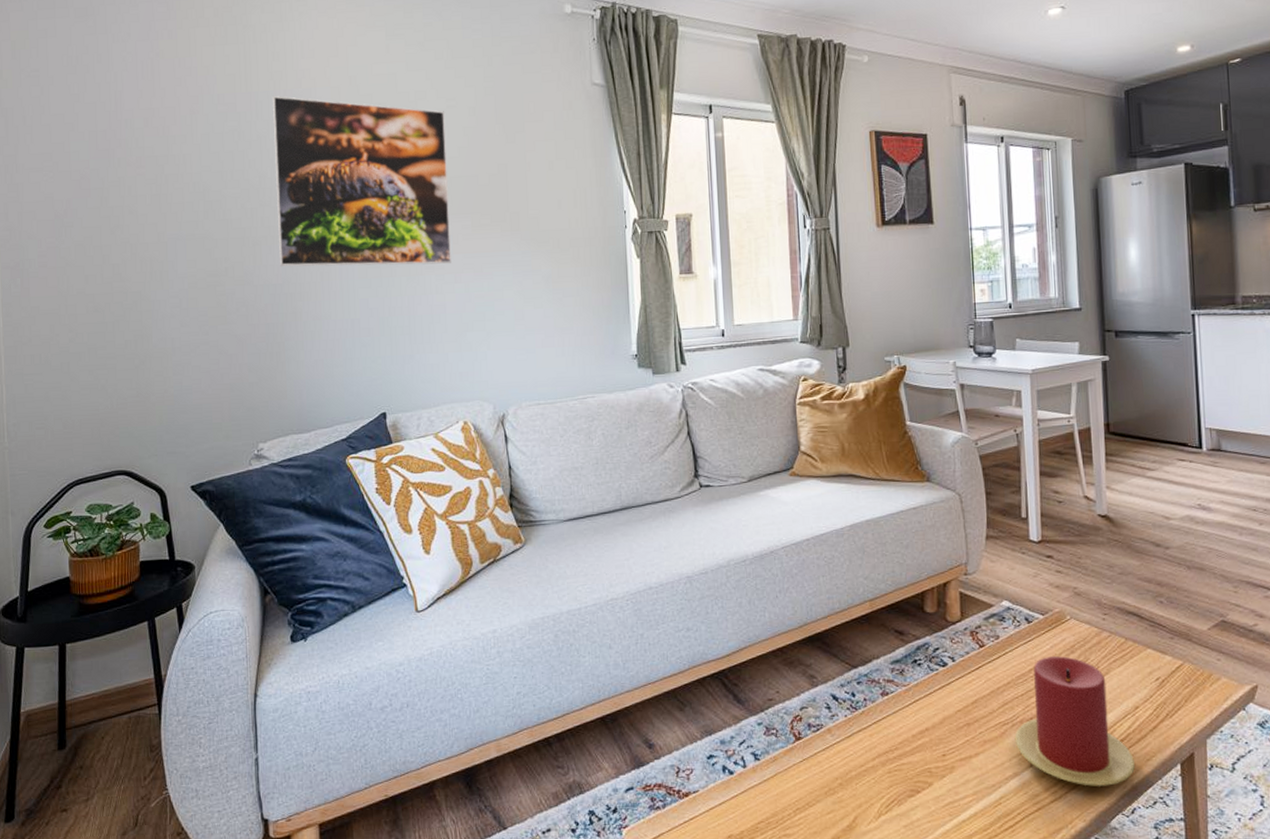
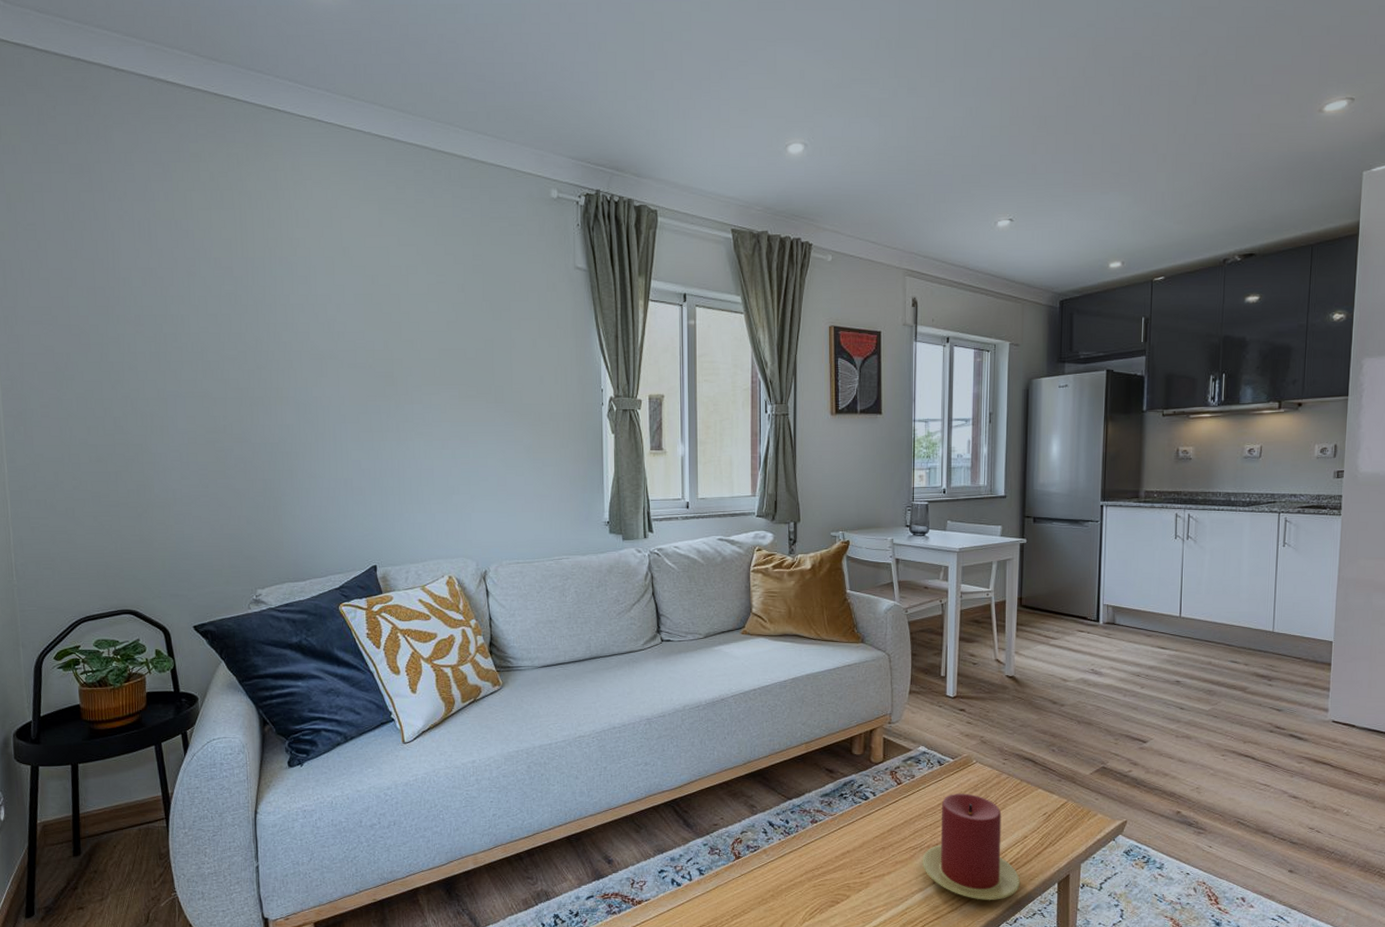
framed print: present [273,96,451,267] -> none [268,263,439,431]

